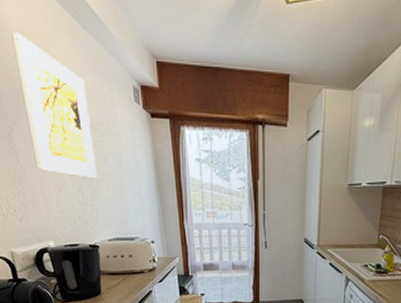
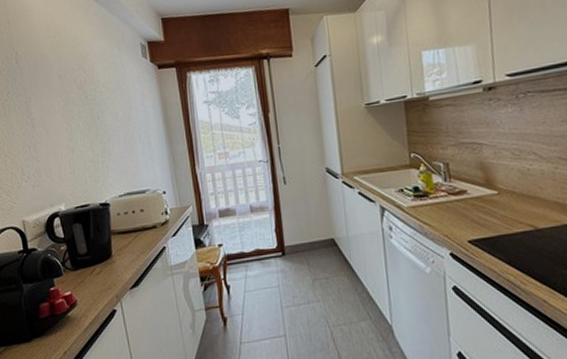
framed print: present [11,32,98,179] -> none [34,15,108,135]

